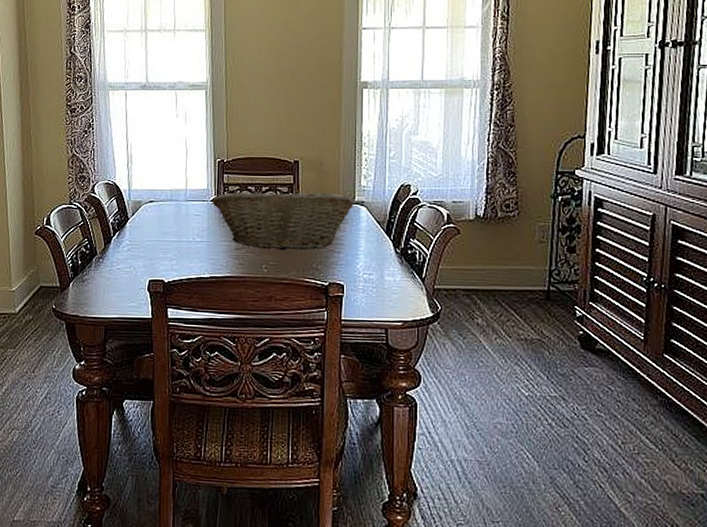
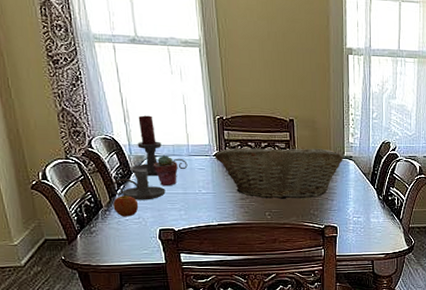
candle holder: none [107,217,159,248] -> present [110,171,166,200]
apple: none [107,239,132,265] -> present [113,192,139,217]
candle holder: none [127,160,184,223] -> present [130,115,188,177]
potted succulent: none [149,201,174,234] -> present [153,155,178,186]

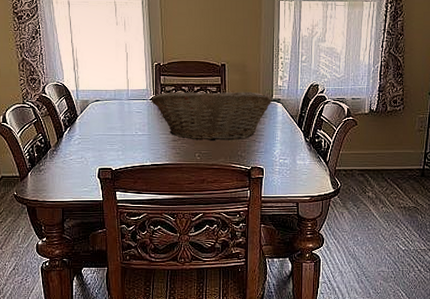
candle holder: present [110,171,166,200] -> none [59,114,106,141]
apple: present [113,192,139,217] -> none [60,134,82,157]
candle holder: present [130,115,188,177] -> none [76,63,127,120]
potted succulent: present [153,155,178,186] -> none [96,100,118,128]

